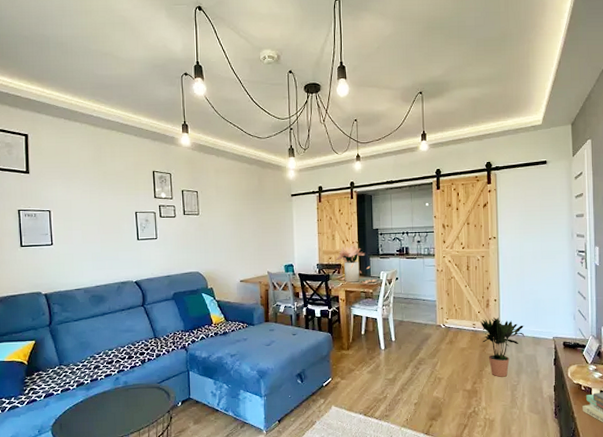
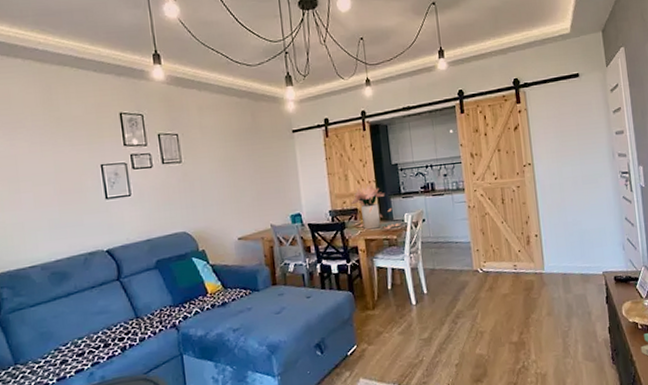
potted plant: present [481,317,525,377] -> none [522,255,572,324]

